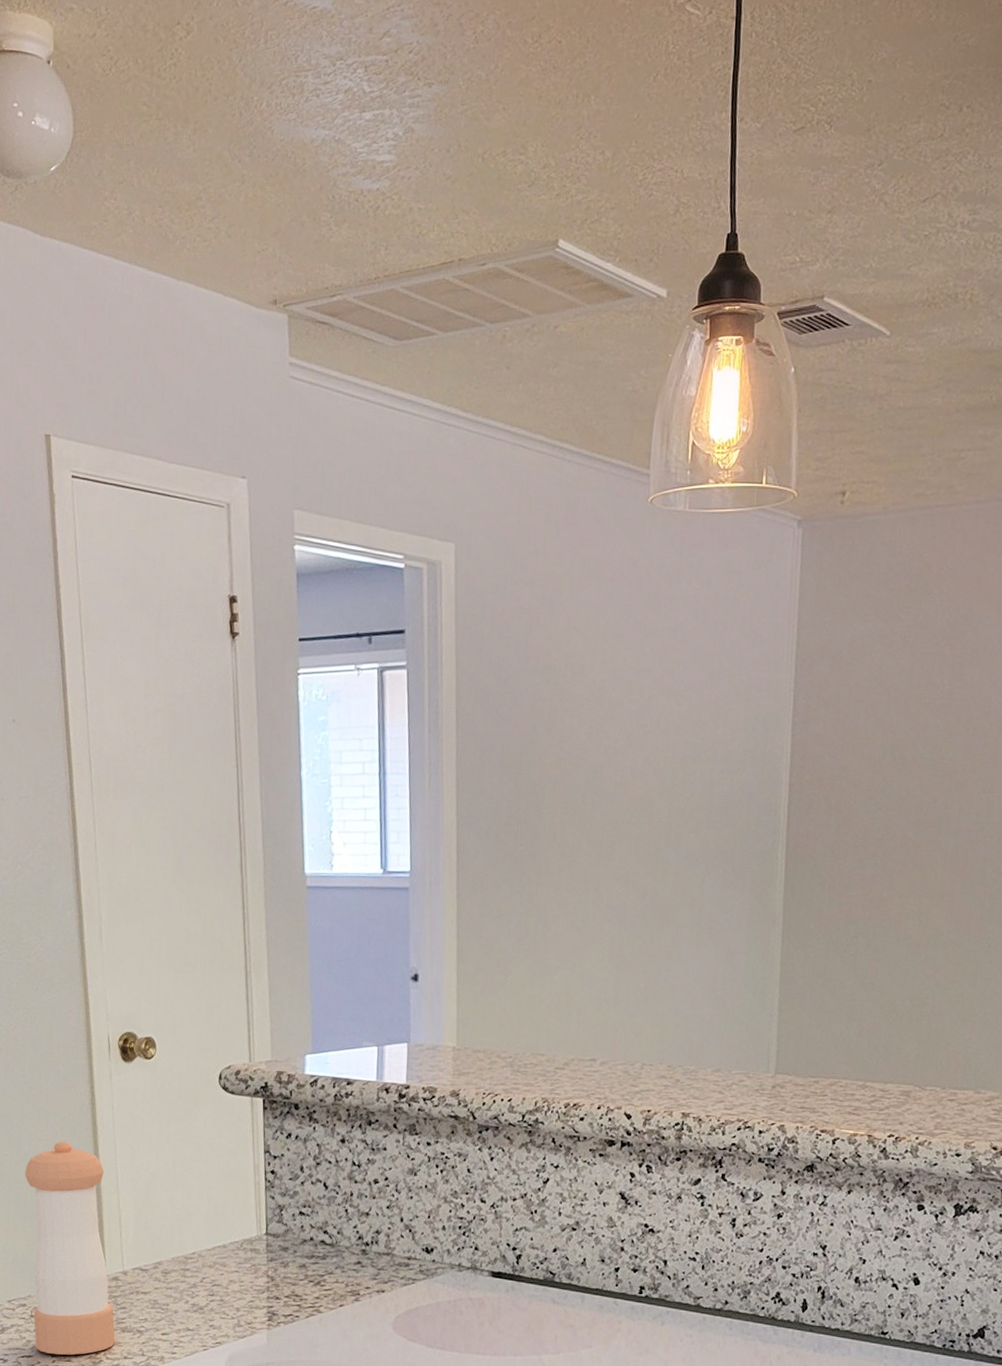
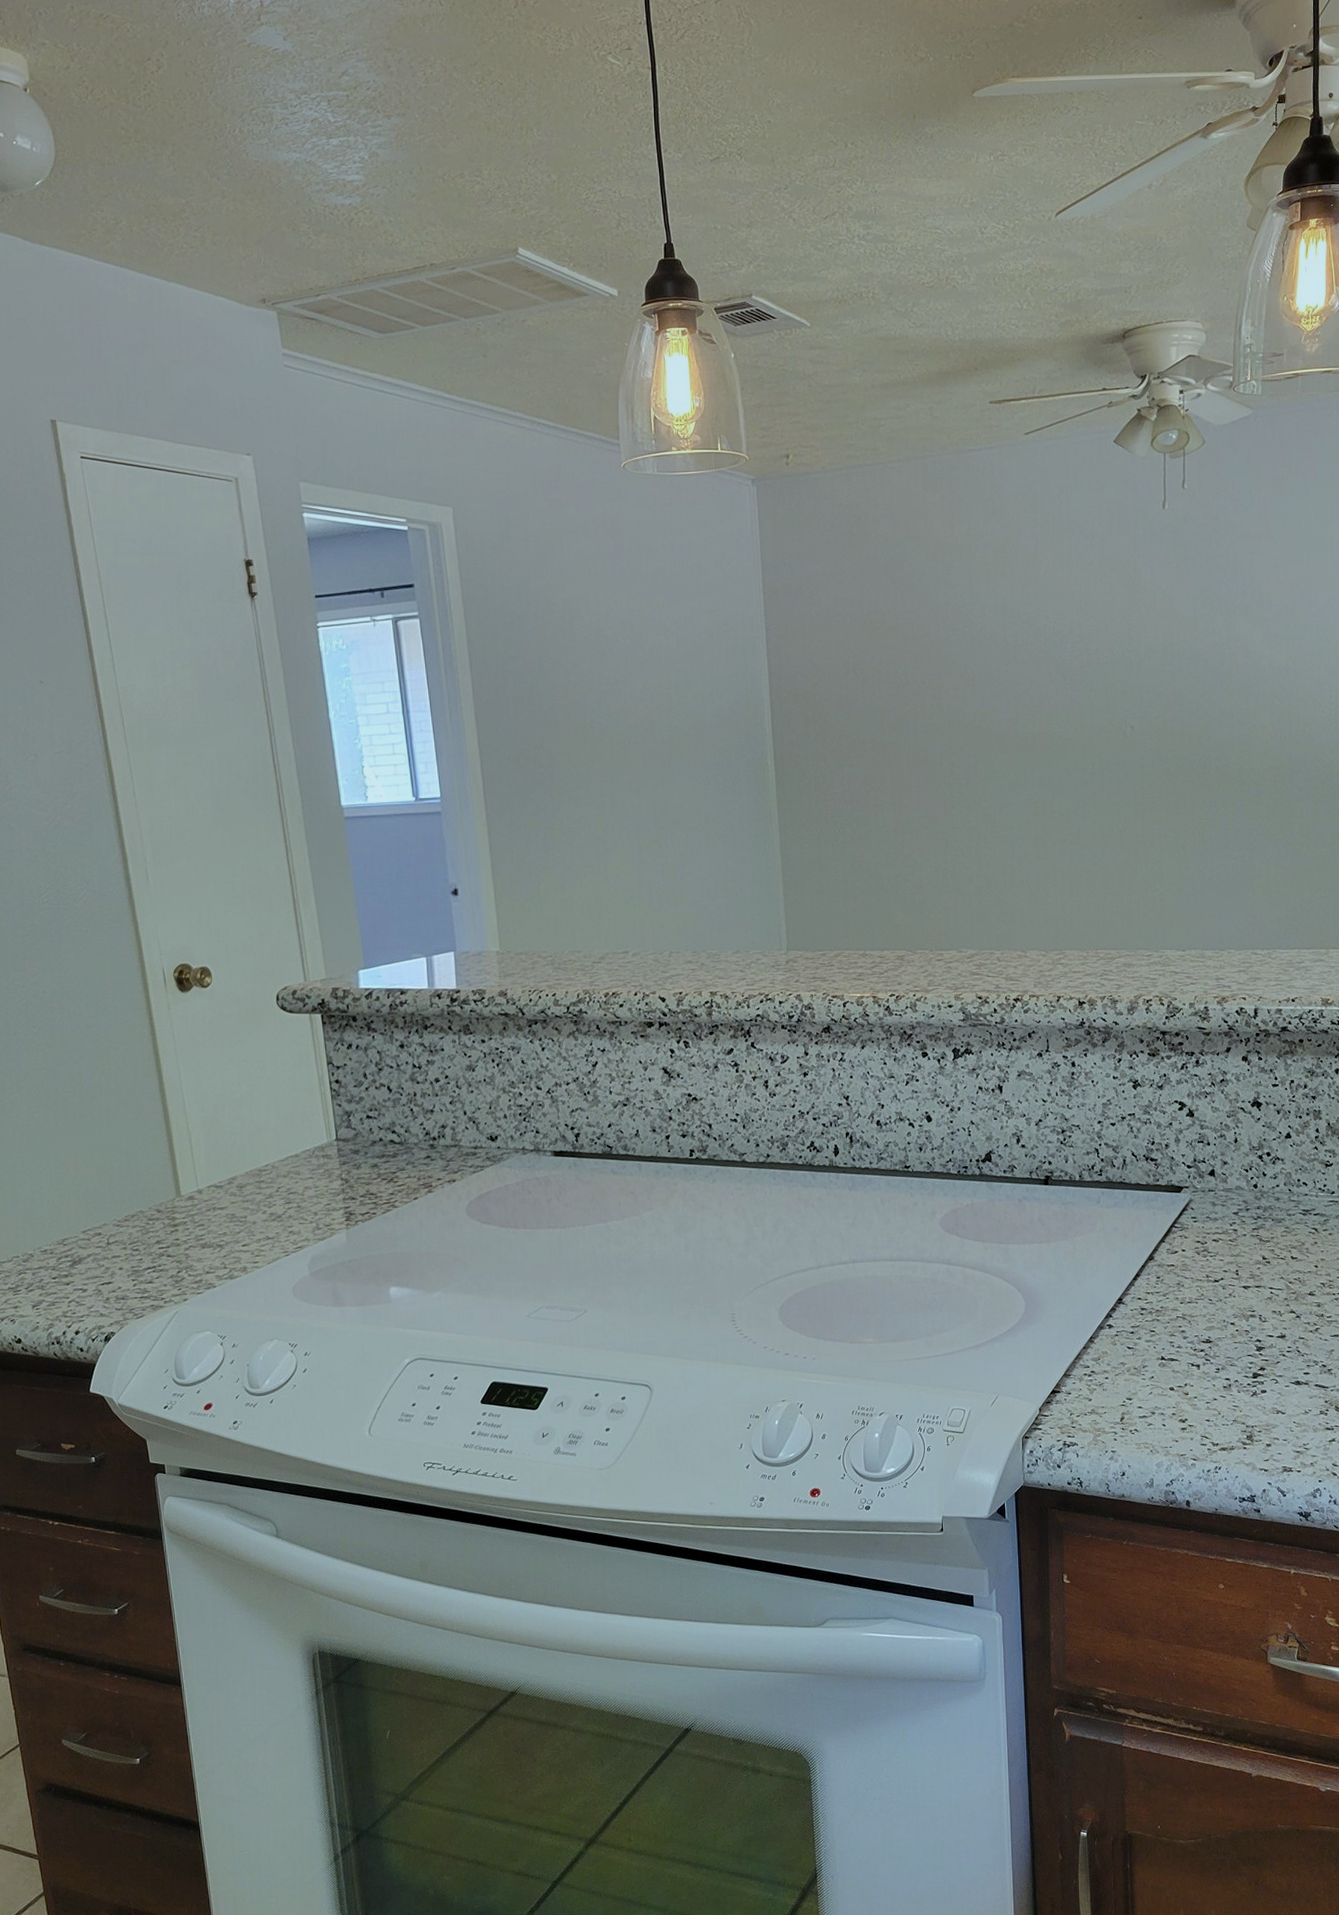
pepper shaker: present [25,1141,116,1355] -> none [89,1072,197,1278]

